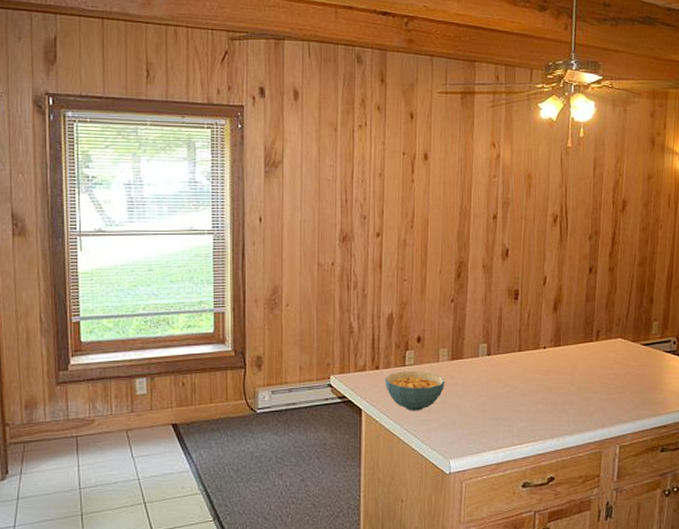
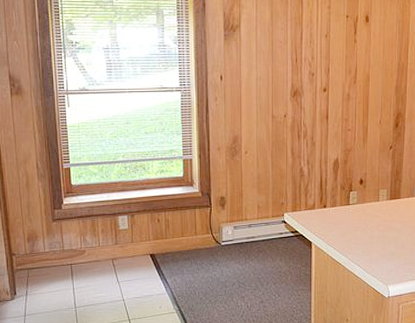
cereal bowl: present [384,371,445,411] -> none [331,210,385,244]

